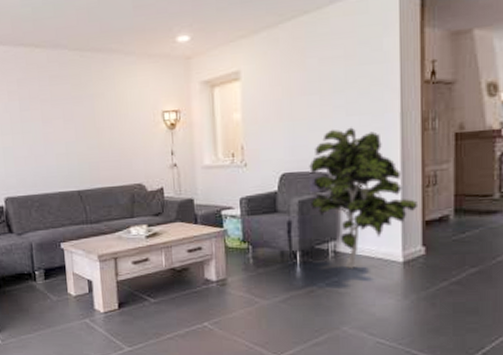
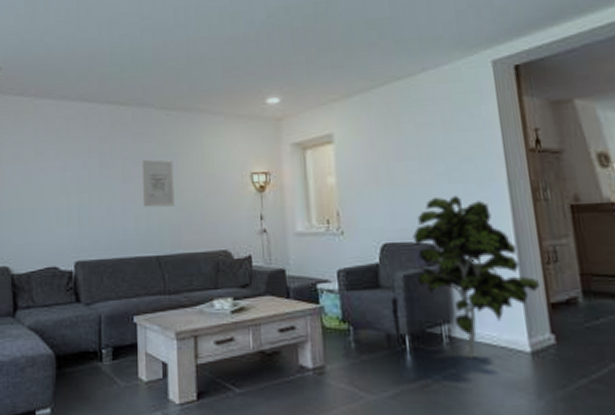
wall art: none [59,101,92,147] -> present [141,160,175,208]

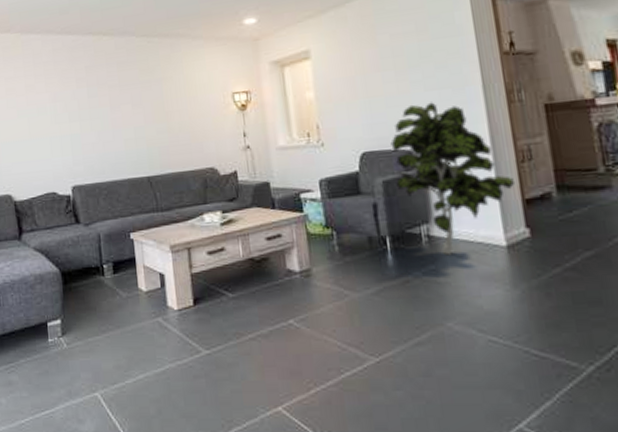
wall art: present [141,160,175,208] -> none [127,85,161,132]

